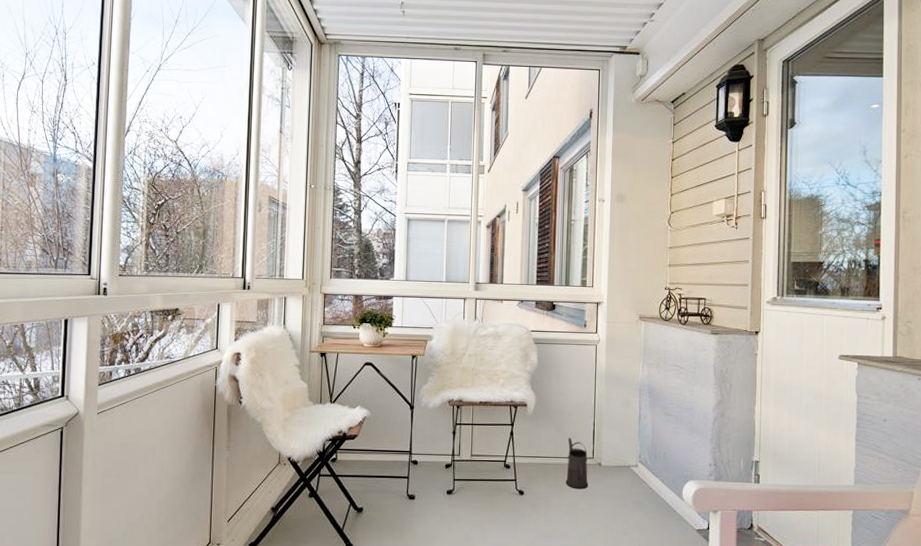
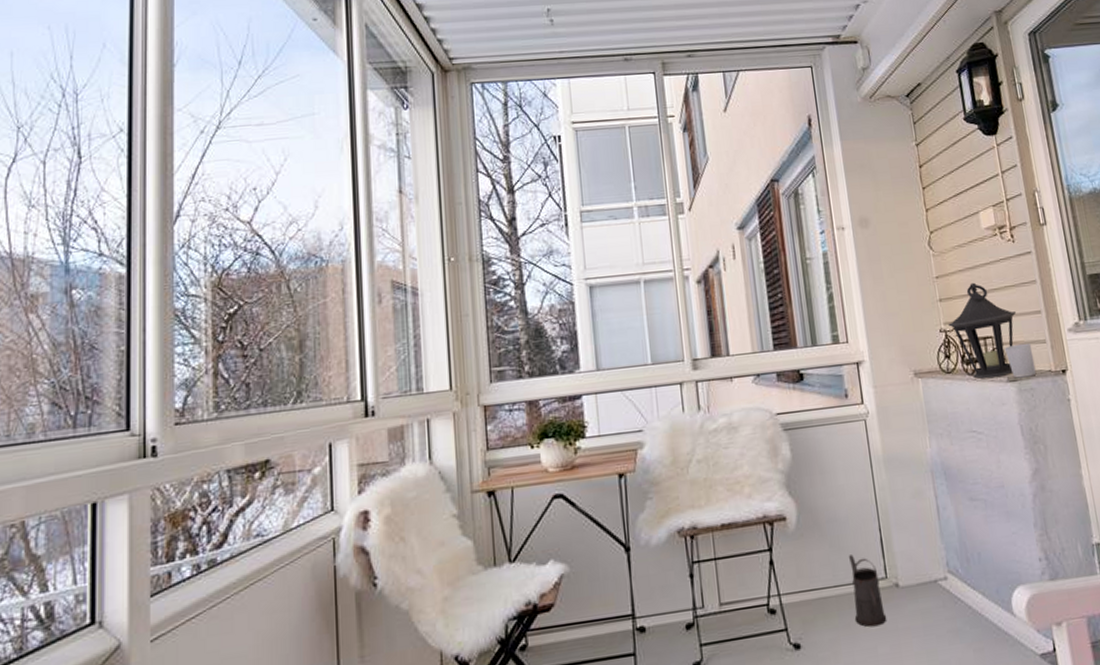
lantern: none [672,255,728,330] -> present [948,282,1017,380]
candle holder: none [713,307,735,333] -> present [1004,343,1037,379]

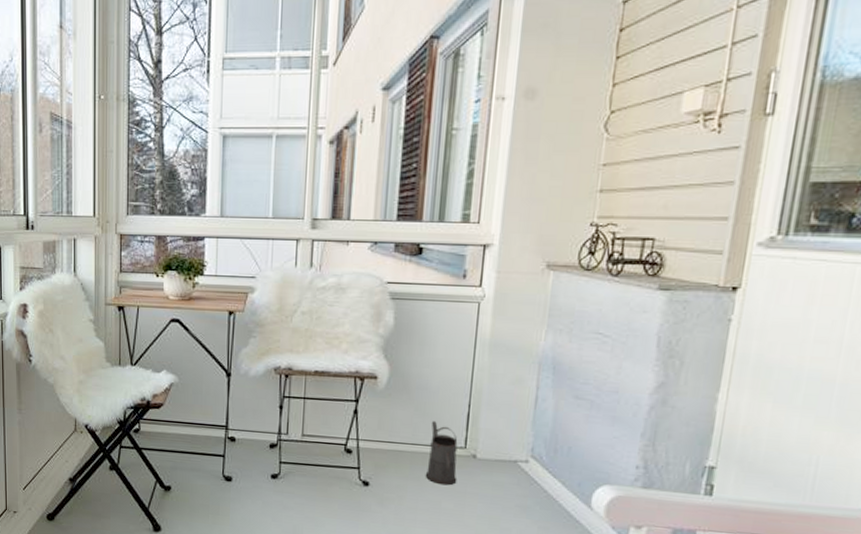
lantern: present [948,282,1017,380] -> none [603,175,695,283]
candle holder: present [1004,343,1037,379] -> none [665,251,703,288]

